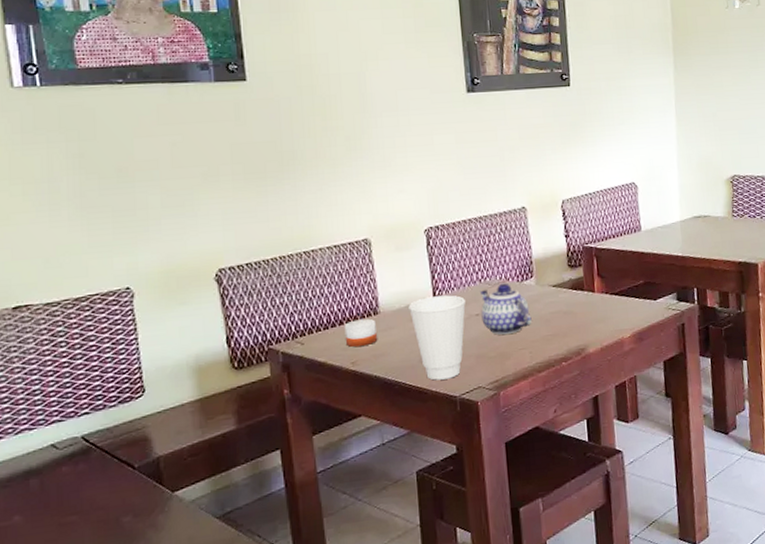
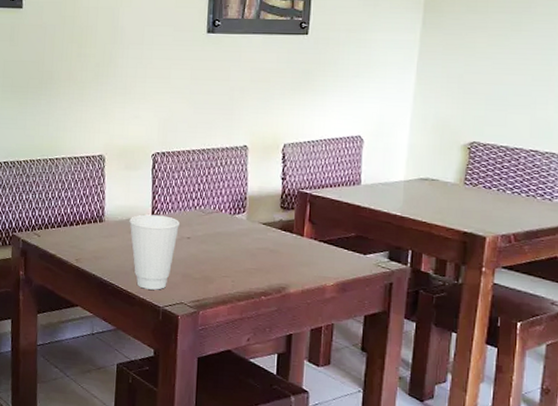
candle: present [344,318,377,348] -> none [73,223,100,248]
teapot: present [479,283,532,336] -> none [192,213,238,261]

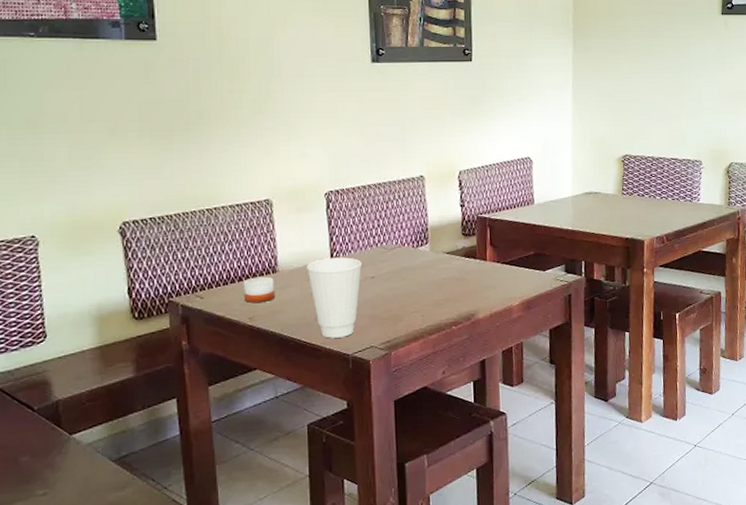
candle: none [73,223,100,248] -> present [243,276,274,304]

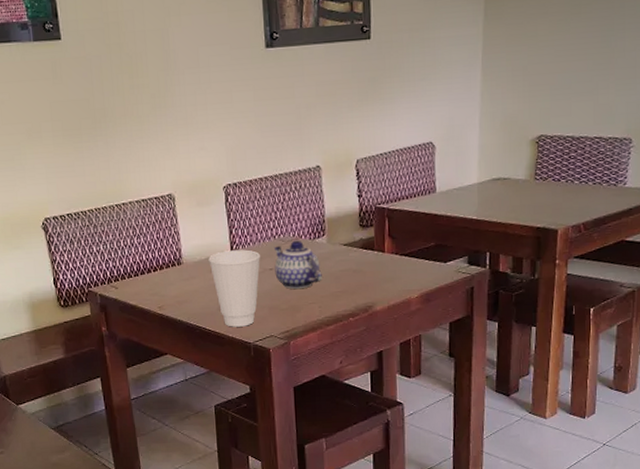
candle: present [243,276,274,304] -> none [152,268,180,294]
teapot: none [376,248,425,298] -> present [273,240,322,290]

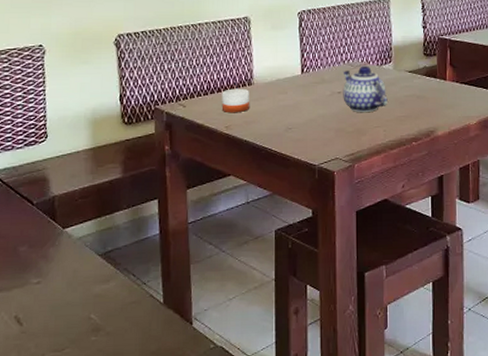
candle: none [152,268,180,294] -> present [221,88,249,113]
cup: present [208,249,260,327] -> none [279,73,329,149]

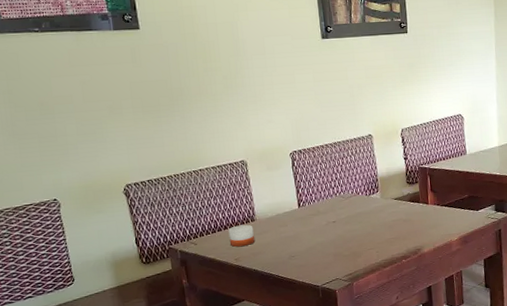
teapot: present [343,65,388,113] -> none [335,196,378,238]

